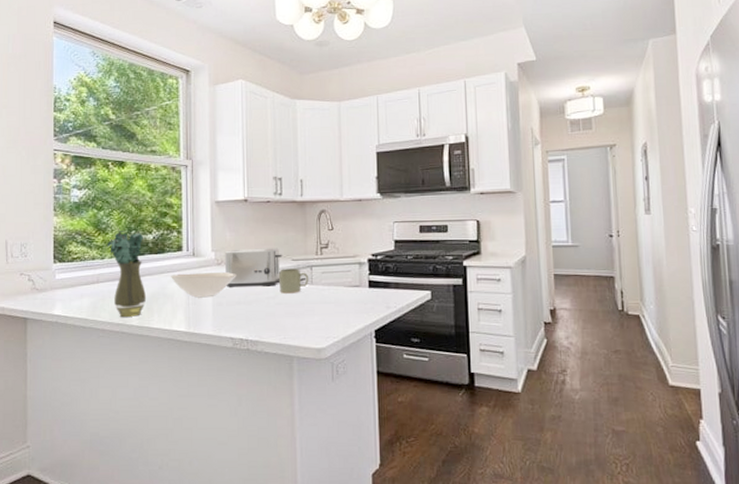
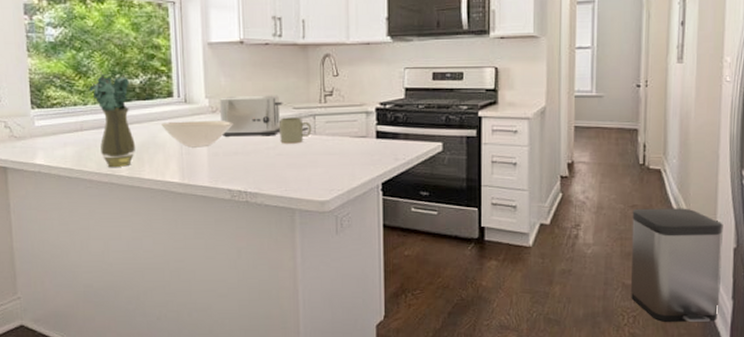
pedal bin: none [616,353,711,471] -> present [630,208,722,323]

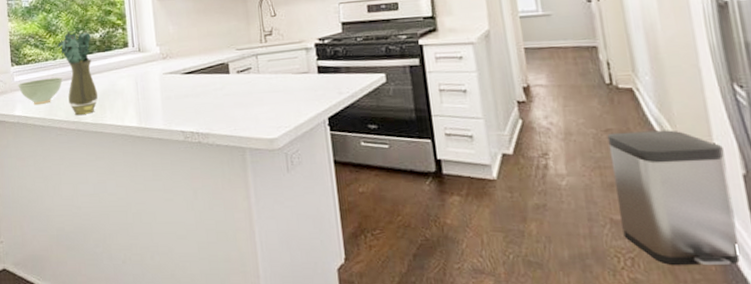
bowl: none [39,125,94,153] -> present [18,77,63,104]
bowl: present [161,121,233,148] -> none [119,66,183,93]
toaster: present [219,95,283,138] -> none [168,38,227,82]
mug: present [278,117,312,145] -> none [224,58,255,85]

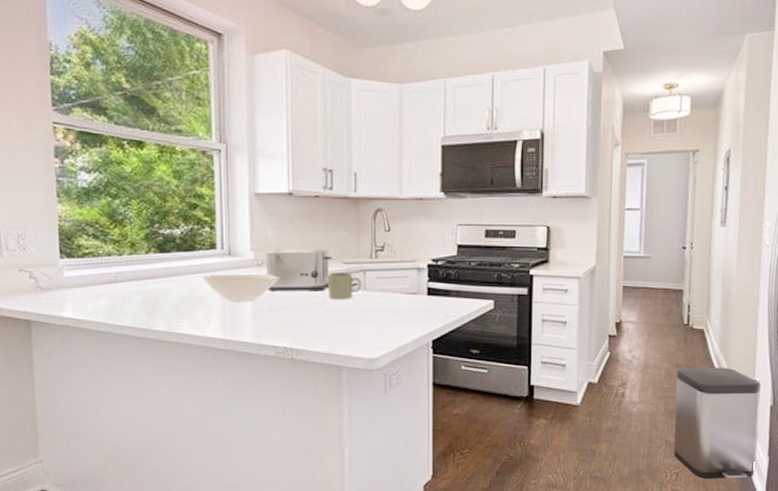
bowl: present [18,77,63,104] -> none [68,277,130,306]
vase: present [58,29,99,115] -> none [125,221,175,321]
bowl: none [119,66,183,93] -> present [203,274,280,302]
toaster: none [168,38,227,82] -> present [265,249,333,293]
mug: none [224,58,255,85] -> present [327,272,362,301]

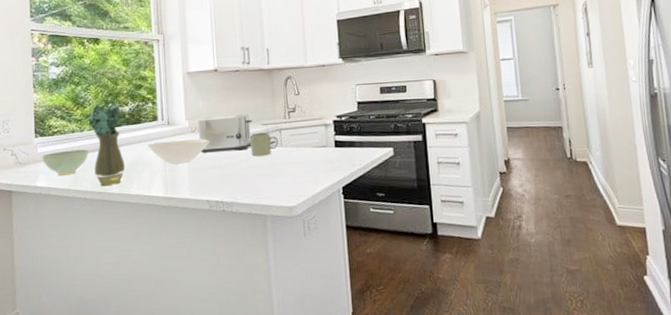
bowl: none [68,277,130,306] -> present [41,149,89,176]
vase: none [125,221,175,321] -> present [86,102,126,186]
pedal bin: present [673,367,760,479] -> none [567,195,658,305]

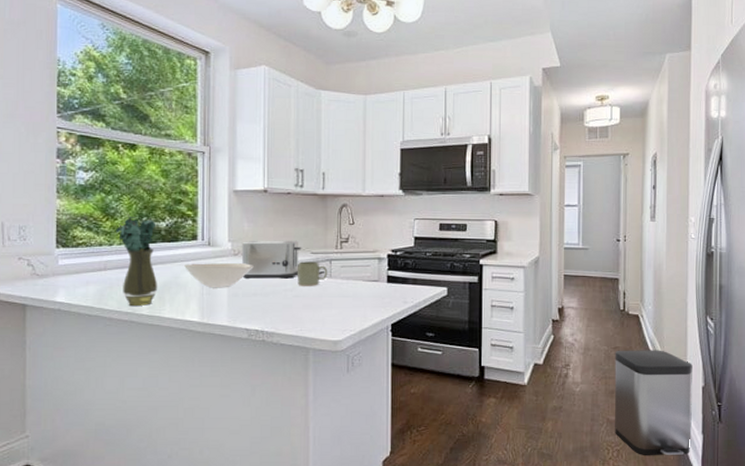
bowl: present [41,149,89,176] -> none [62,265,118,291]
pedal bin: none [567,195,658,305] -> present [614,350,691,456]

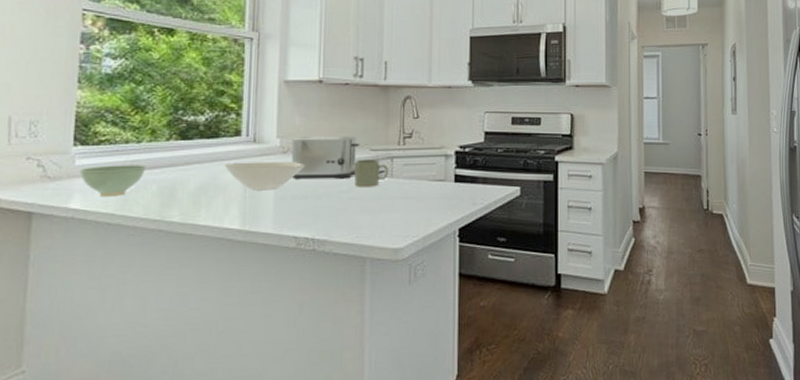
bowl: none [62,265,118,291] -> present [79,165,147,196]
vase: present [116,214,158,306] -> none [146,107,194,212]
pedal bin: present [614,350,691,456] -> none [699,252,781,369]

